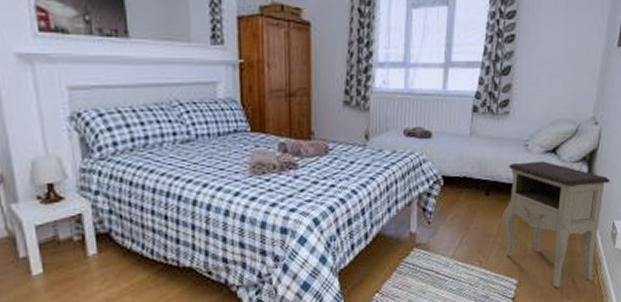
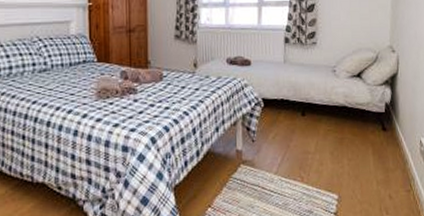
nightstand: present [503,161,610,288] -> none [319,85,413,203]

